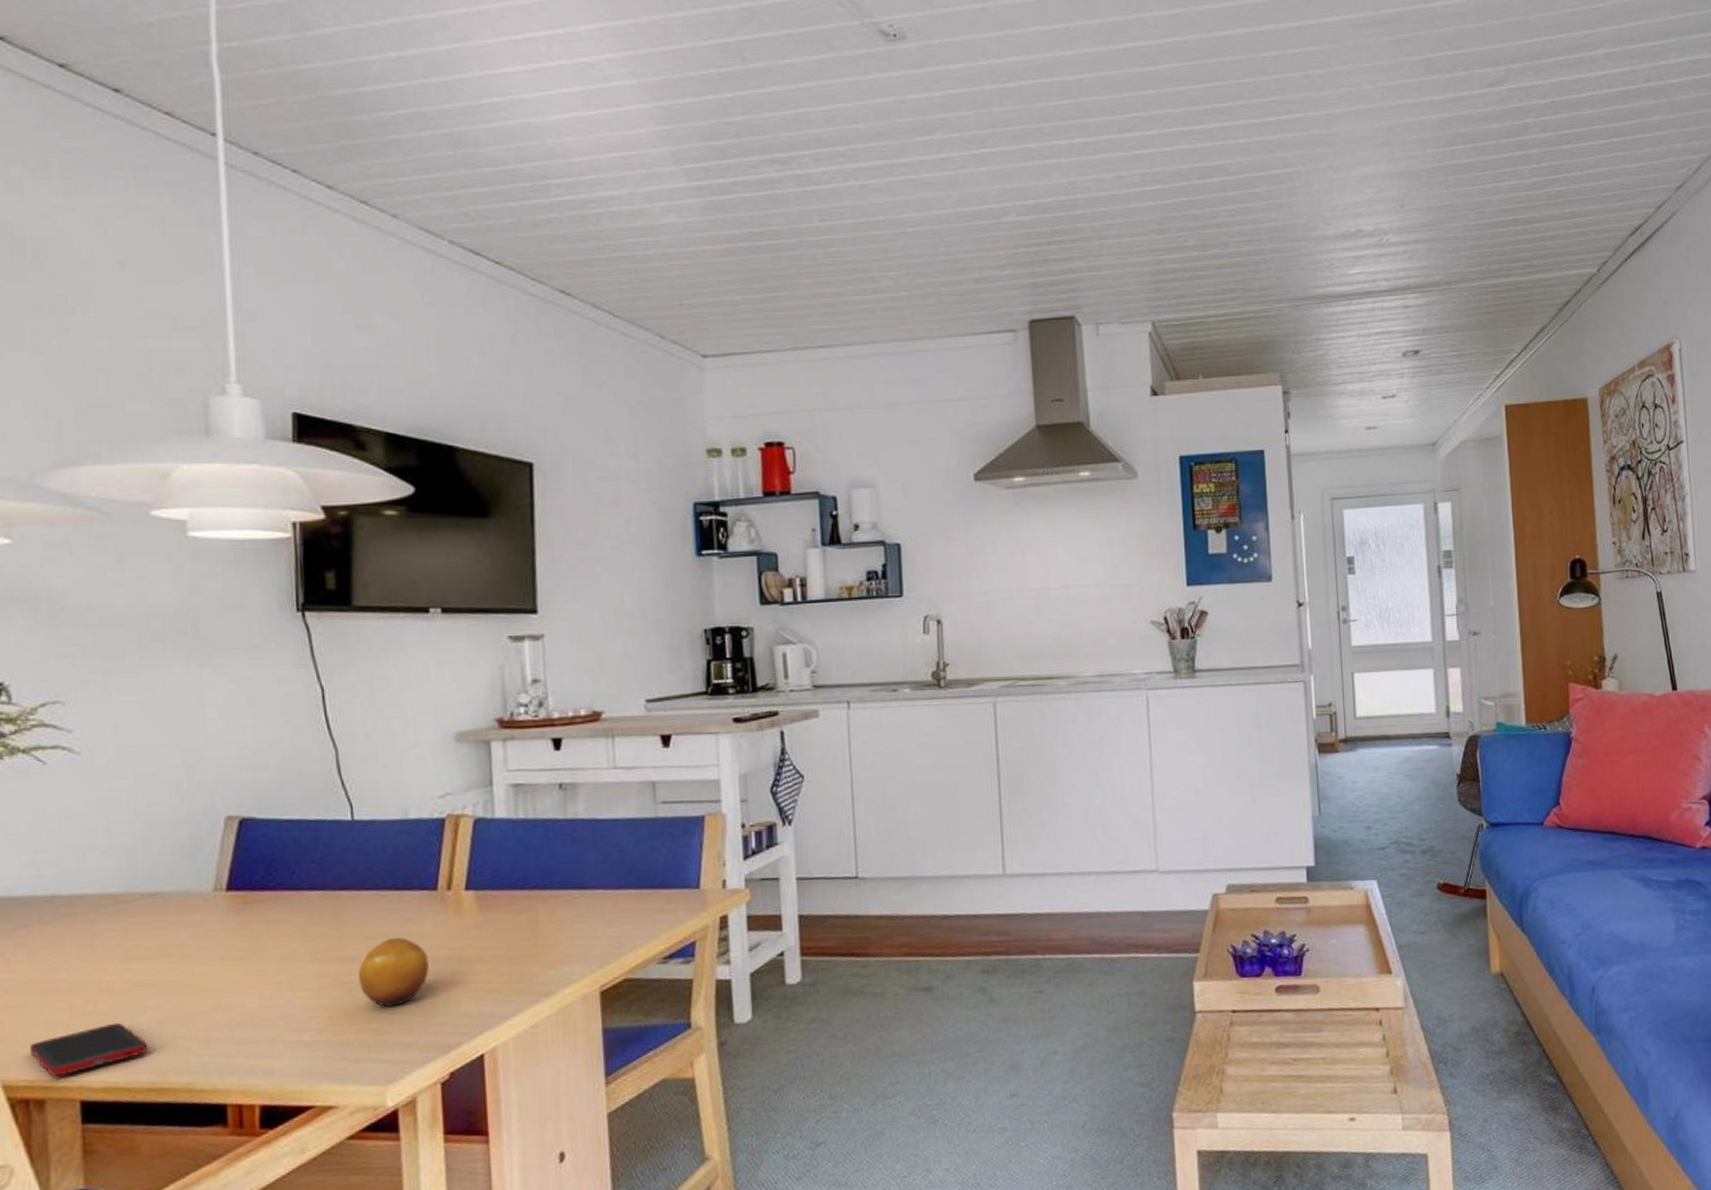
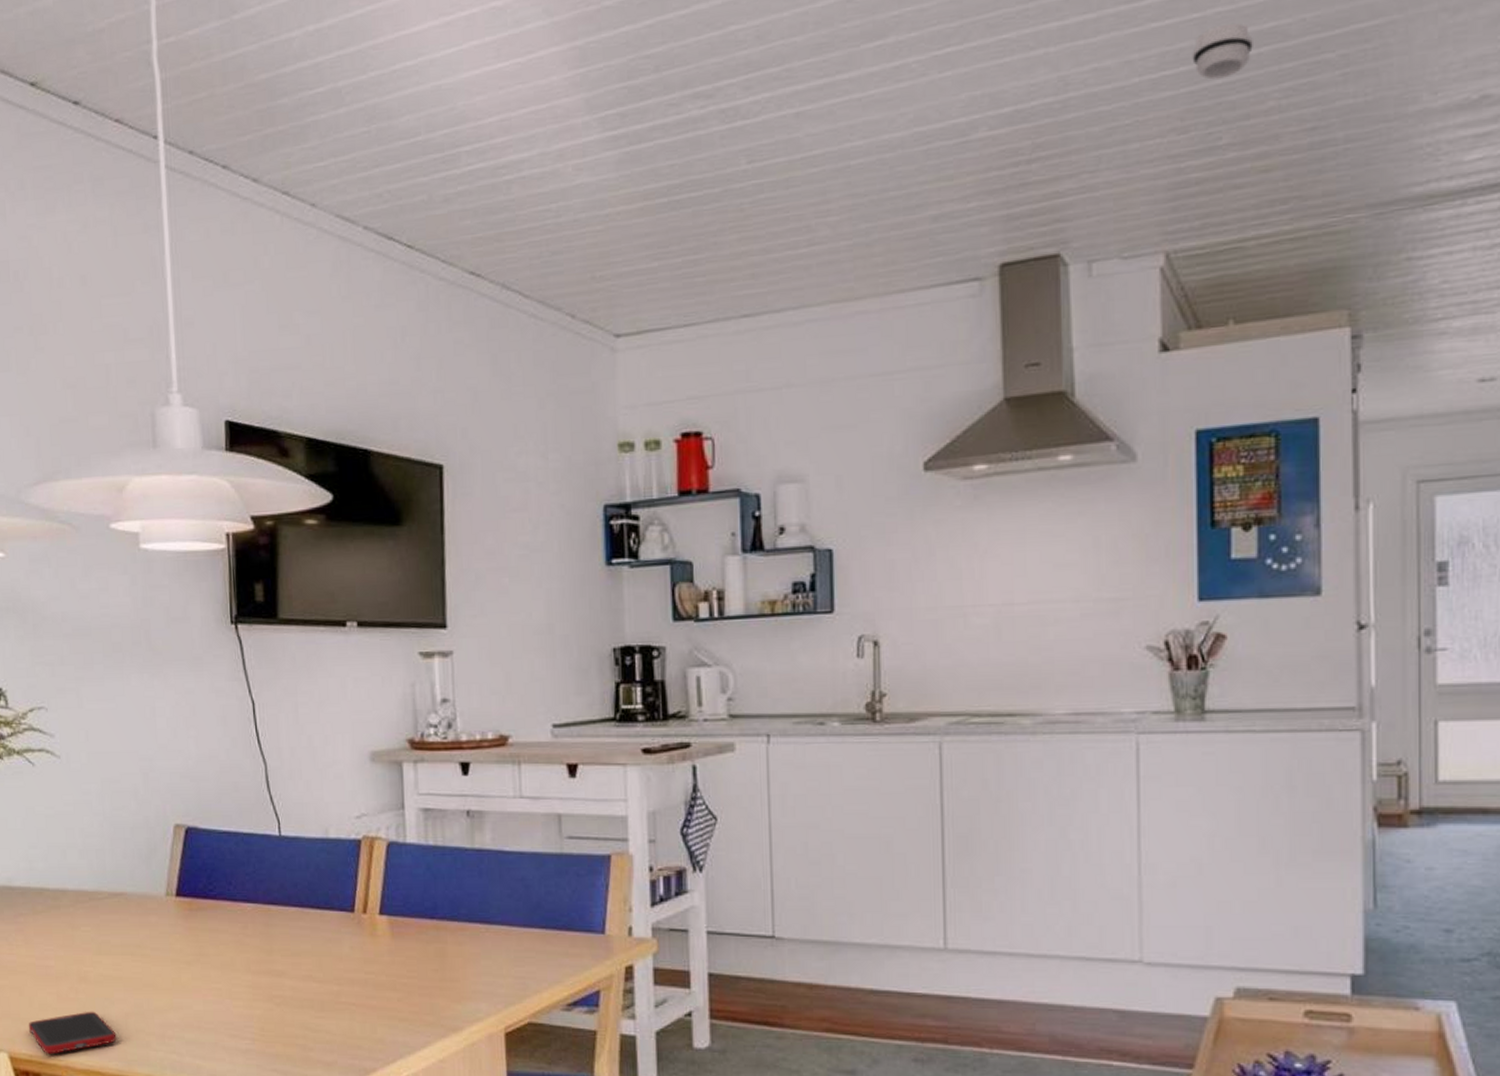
fruit: present [357,937,429,1007] -> none [285,957,347,1024]
smoke detector: none [1164,158,1207,197] -> present [1192,22,1253,80]

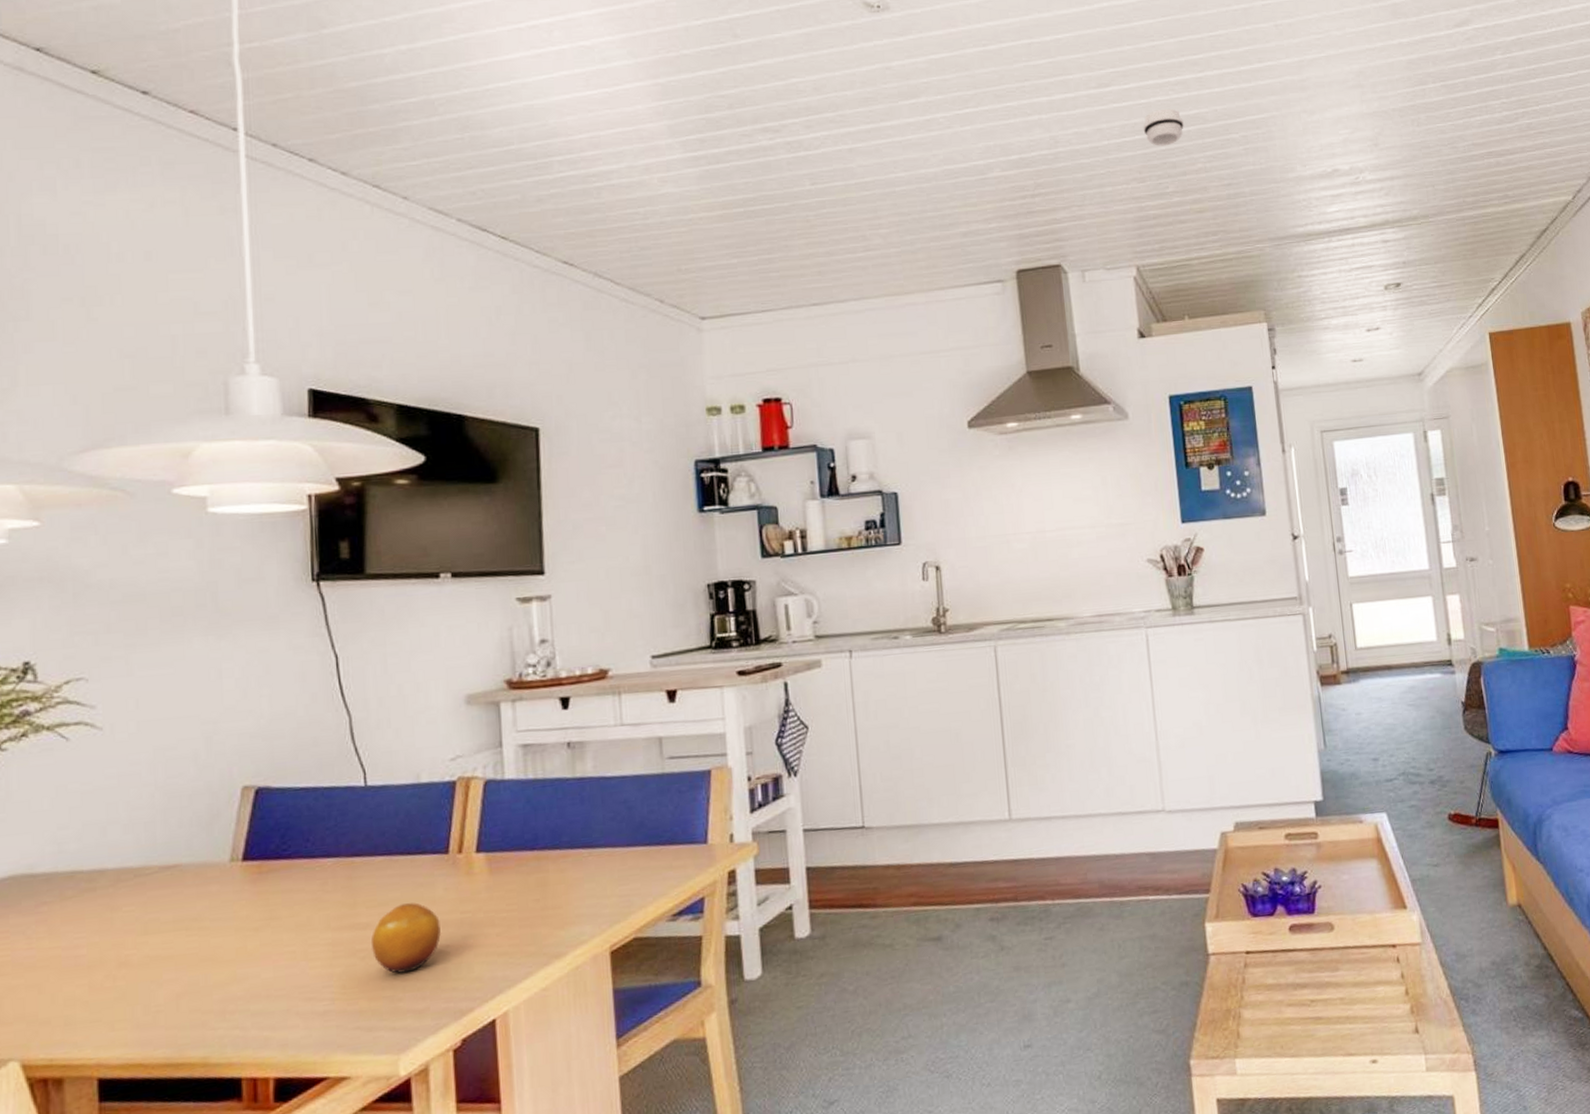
cell phone: present [28,1011,117,1055] -> none [48,997,165,1055]
fruit: none [285,957,347,1024] -> present [370,902,441,974]

